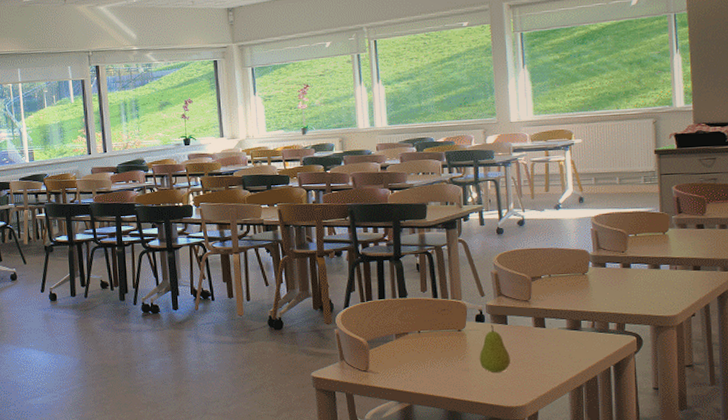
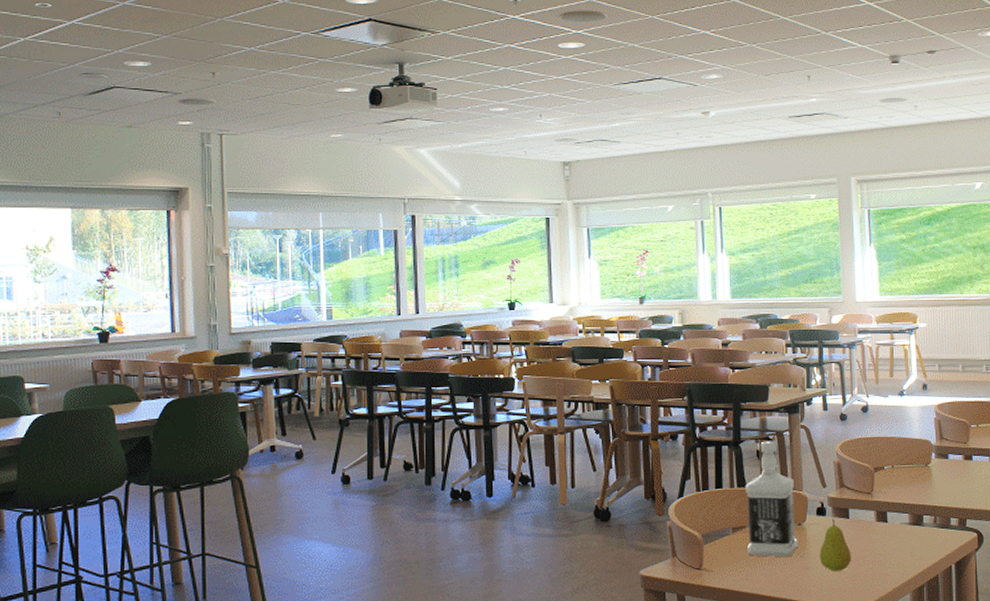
bottle: none [407,255,459,361] -> present [746,441,798,558]

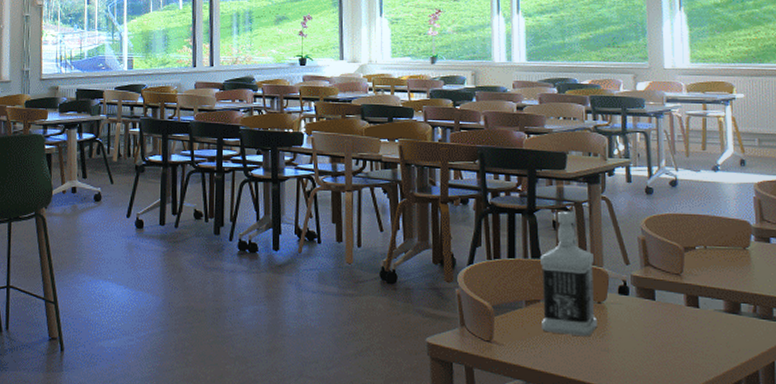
fruit: present [819,518,851,571] -> none [621,299,657,357]

